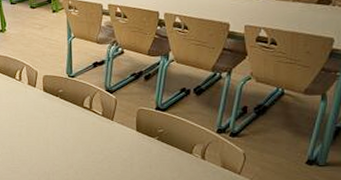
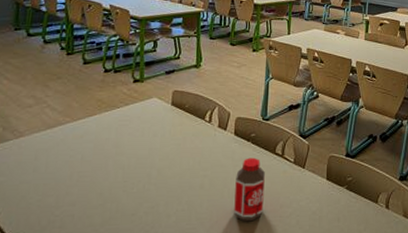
bottle: none [48,111,76,165] -> present [234,157,265,222]

